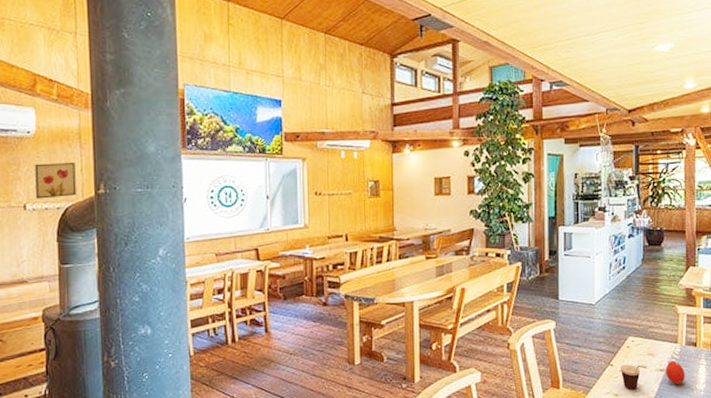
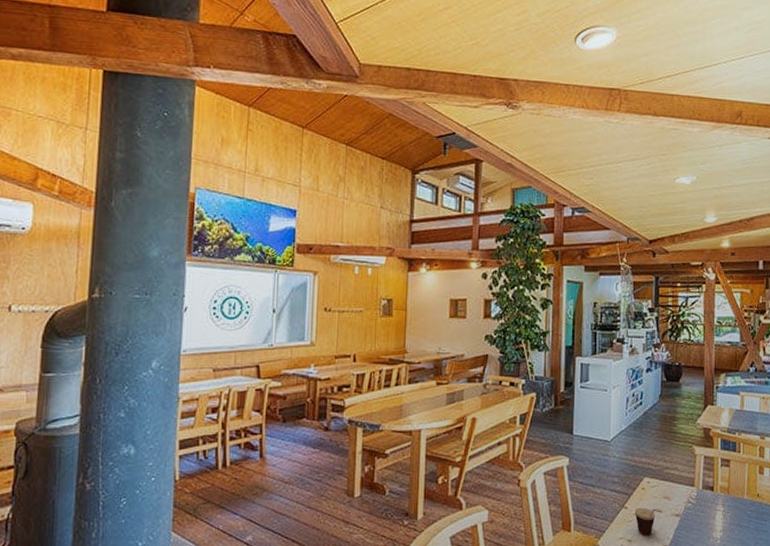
wall art: present [35,163,77,199] -> none [24,262,70,301]
fruit: present [665,360,685,384] -> none [681,504,701,531]

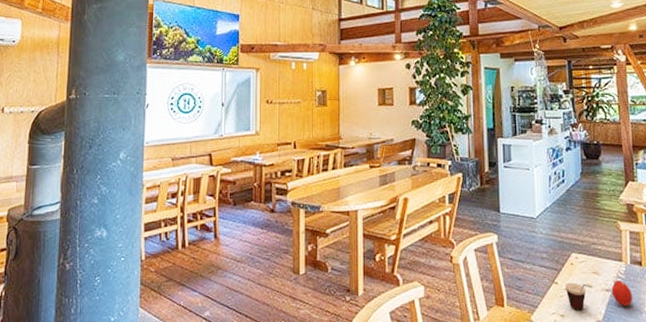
fruit: none [681,504,701,531] -> present [611,279,632,306]

